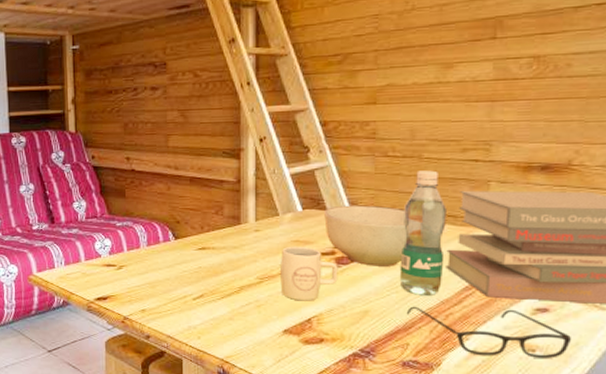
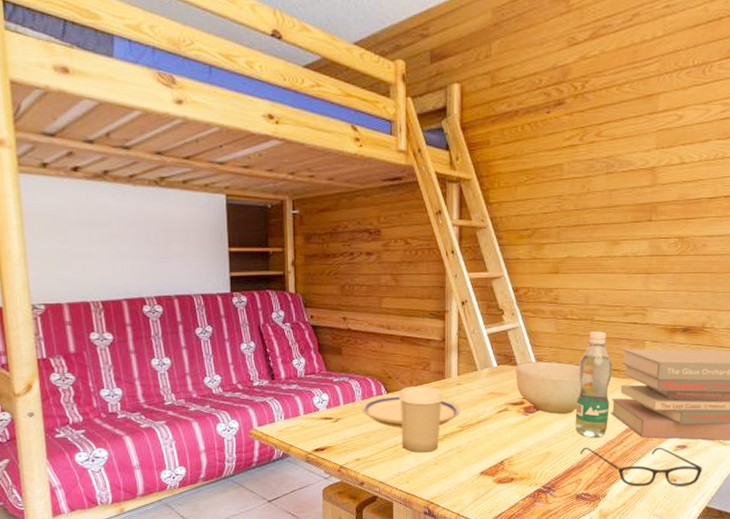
plate: none [145,239,261,278] -> present [360,393,462,428]
cup: none [188,233,238,306] -> present [398,386,443,453]
mug: present [280,246,338,301] -> none [478,397,526,446]

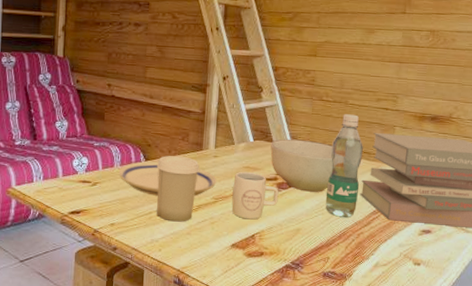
mug: none [478,397,526,446] -> present [232,171,279,220]
eyeglasses: present [579,447,703,487] -> none [328,226,446,271]

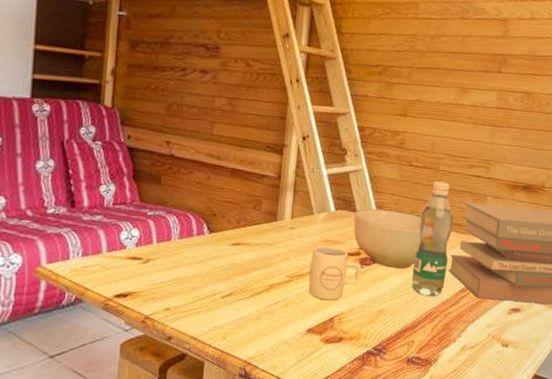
plate: present [118,161,217,196] -> none [176,233,293,275]
cup: present [156,156,200,222] -> none [221,227,273,305]

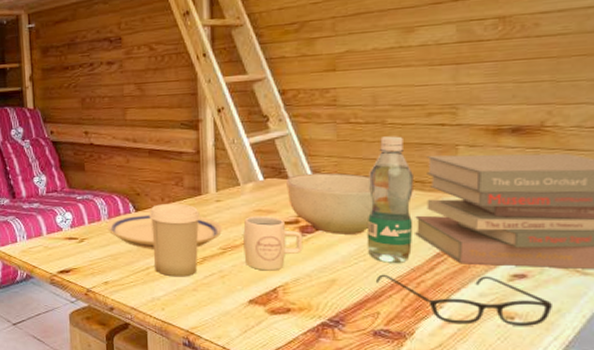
plate: none [176,233,293,275] -> present [106,211,223,249]
cup: none [221,227,273,305] -> present [148,204,200,277]
eyeglasses: none [414,306,534,352] -> present [375,274,554,326]

